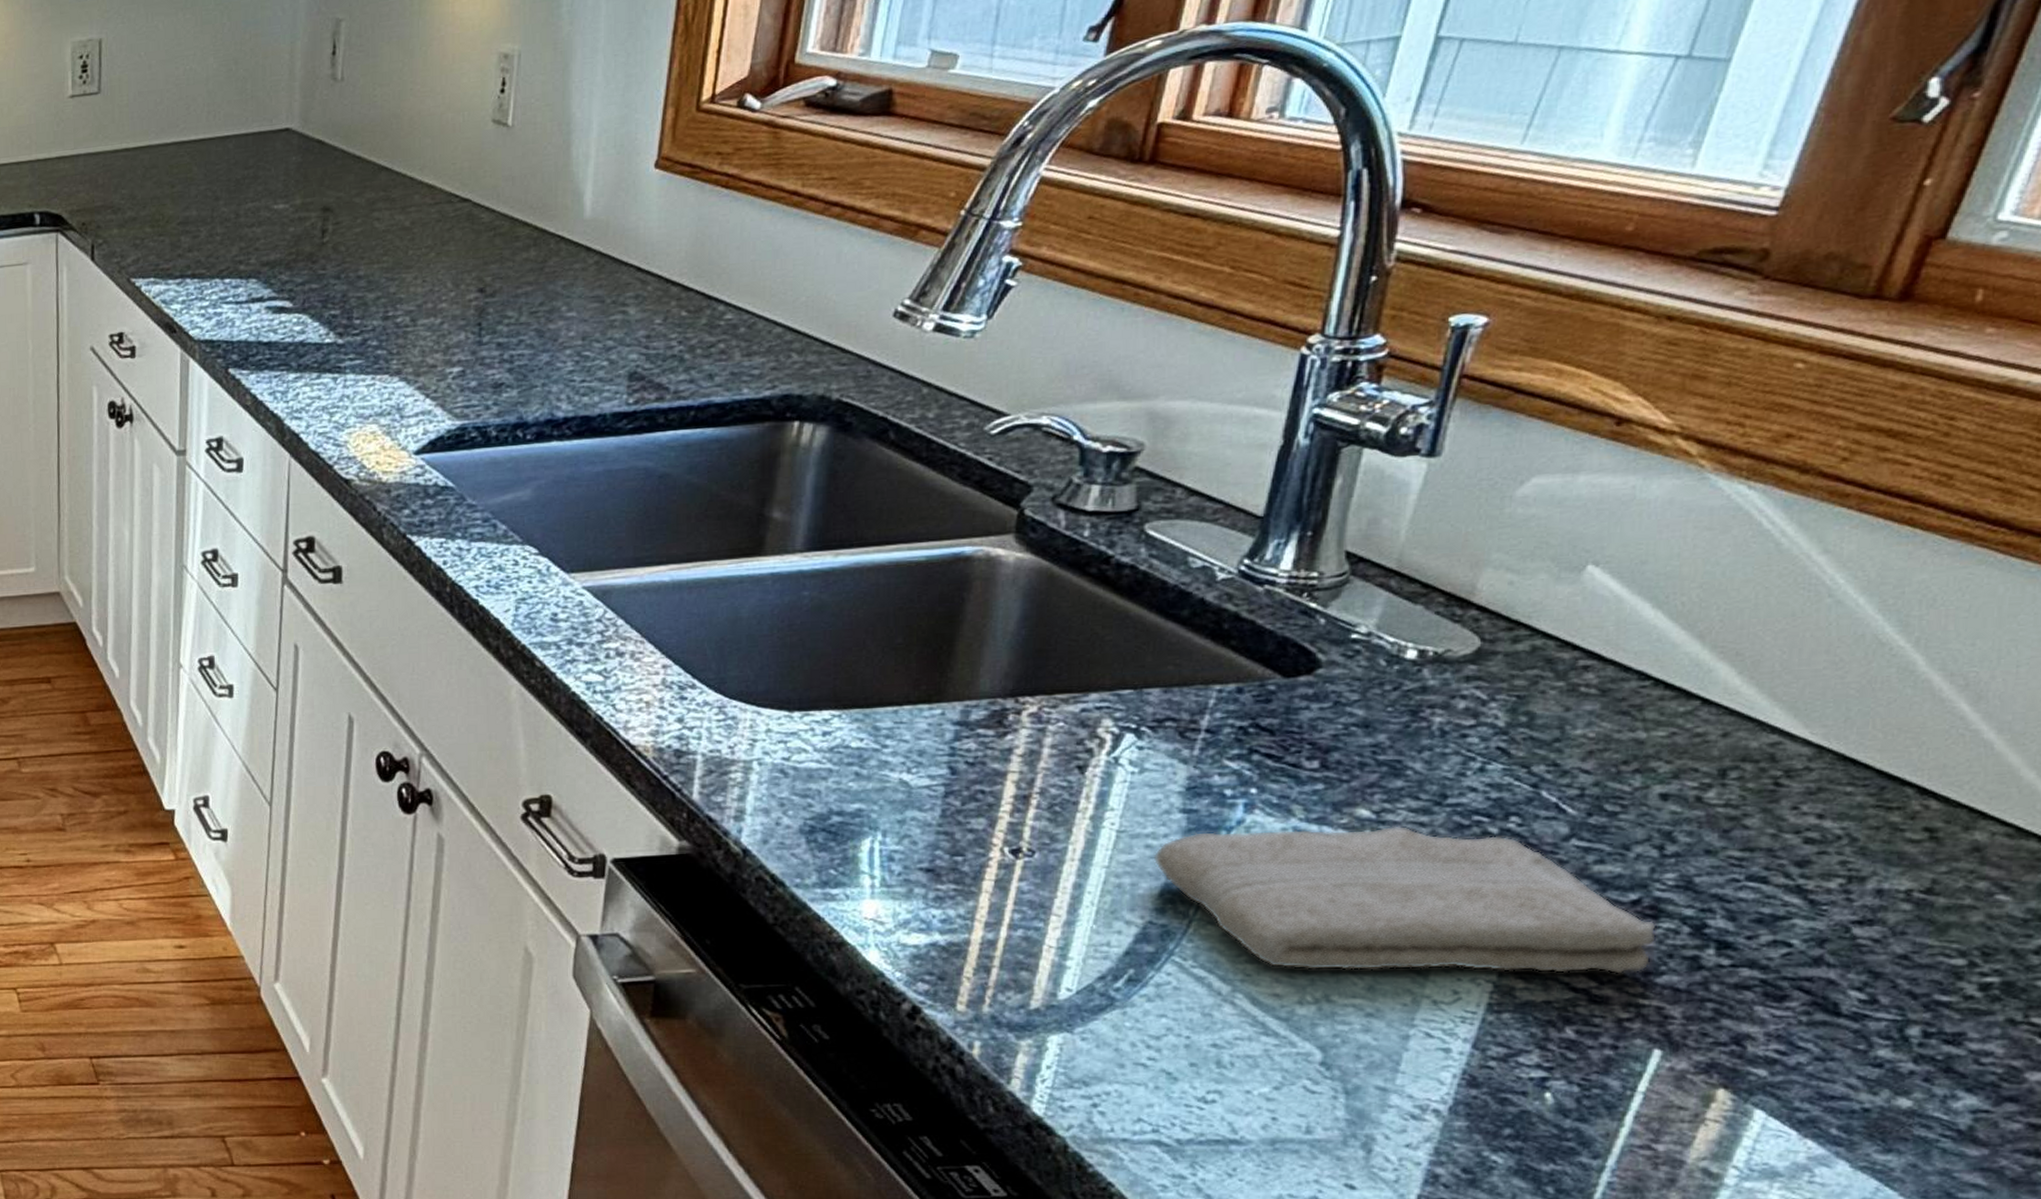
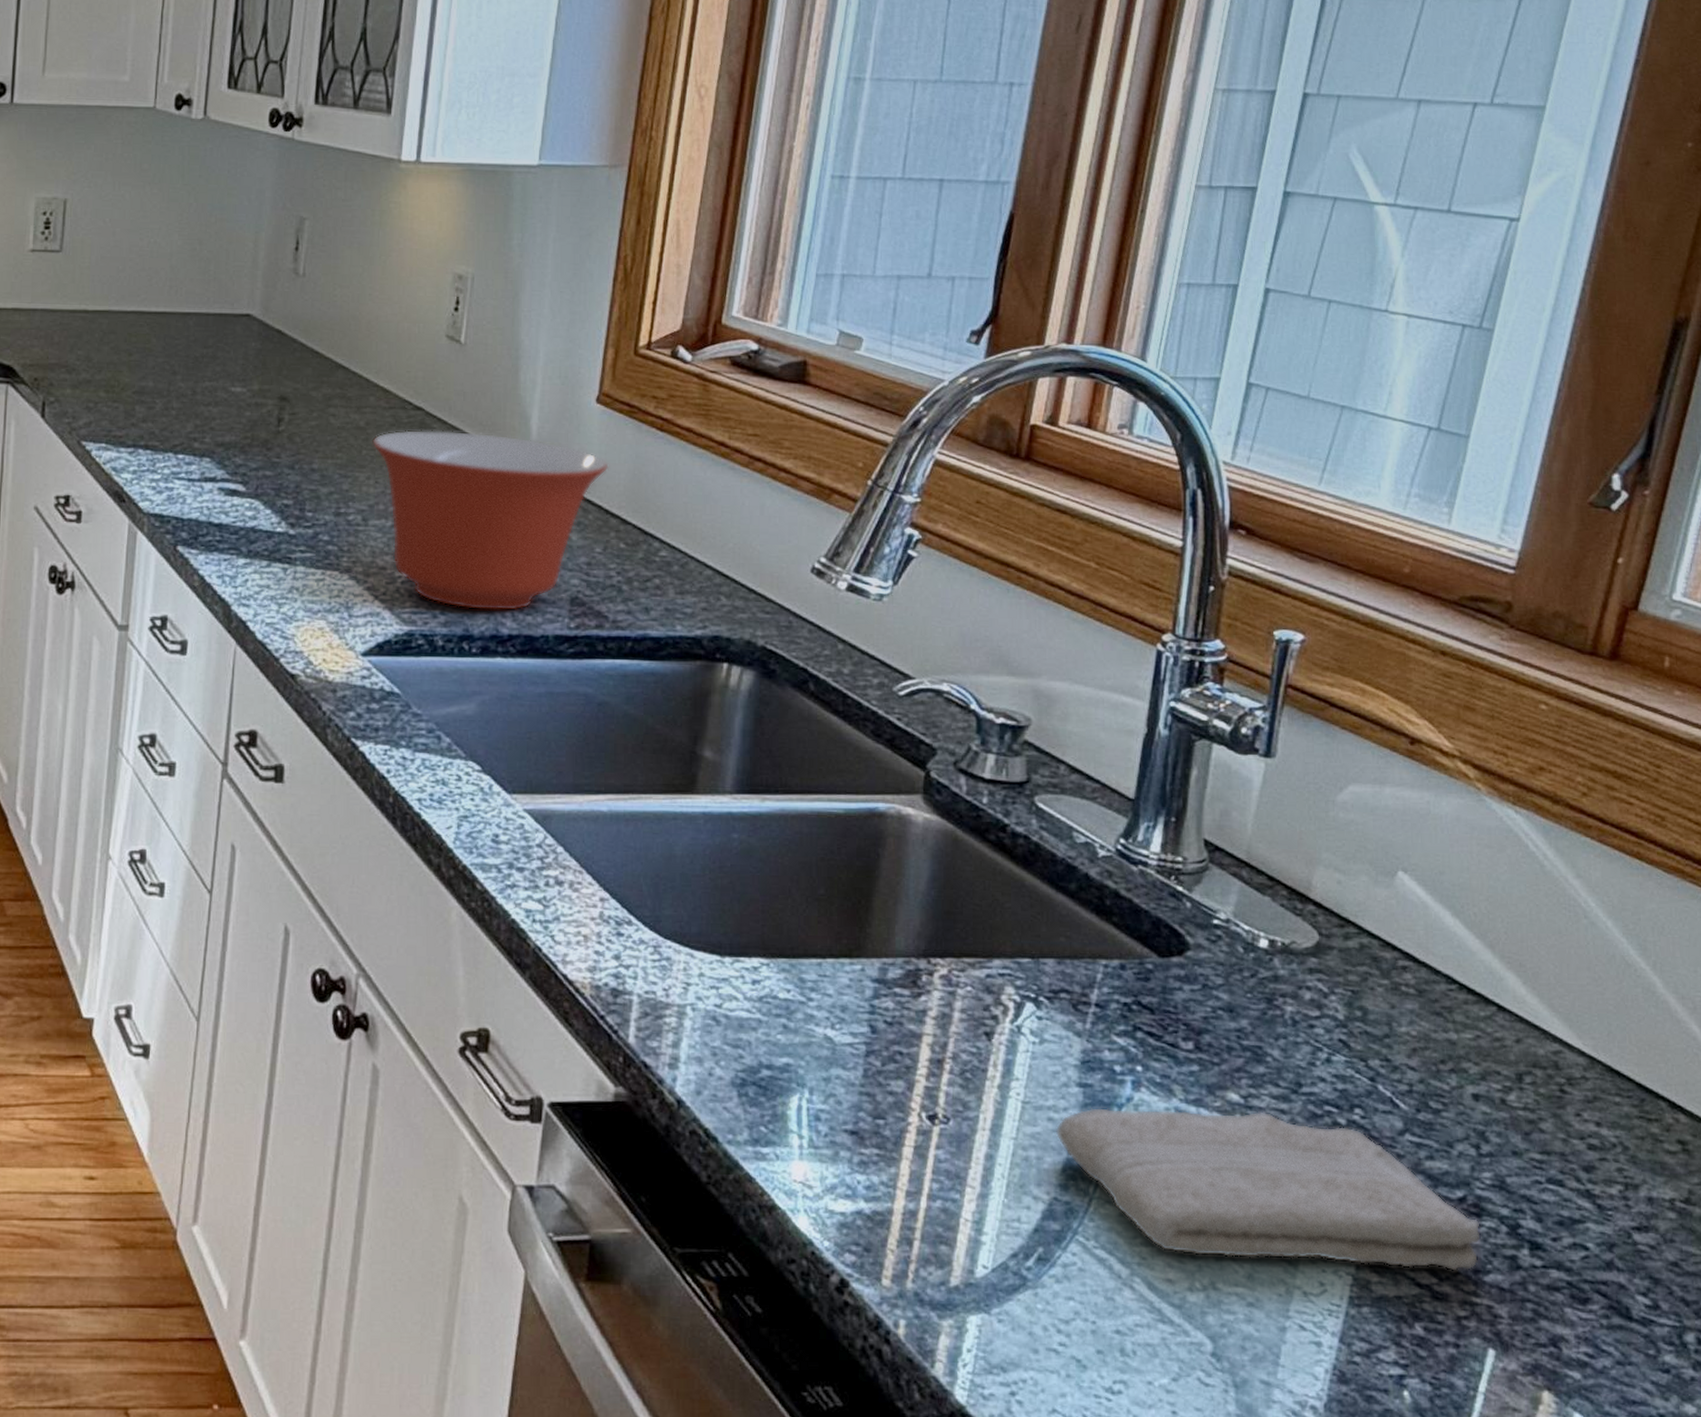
mixing bowl: none [418,215,669,397] -> present [372,429,609,611]

